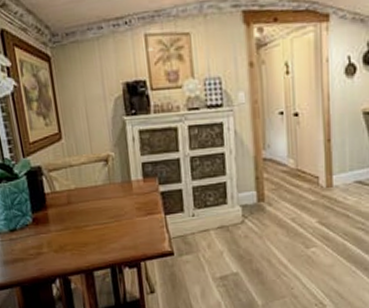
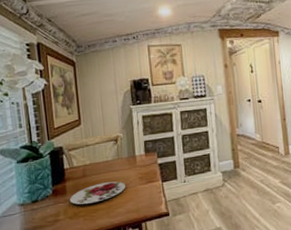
plate: none [53,211,120,236] -> present [69,181,126,205]

